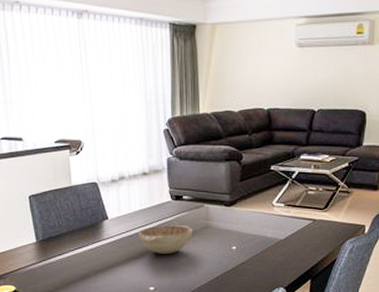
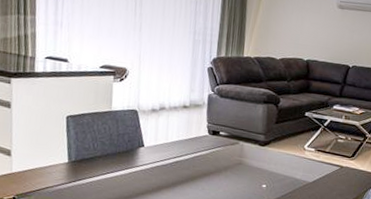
decorative bowl: present [138,225,193,255] -> none [172,158,227,187]

